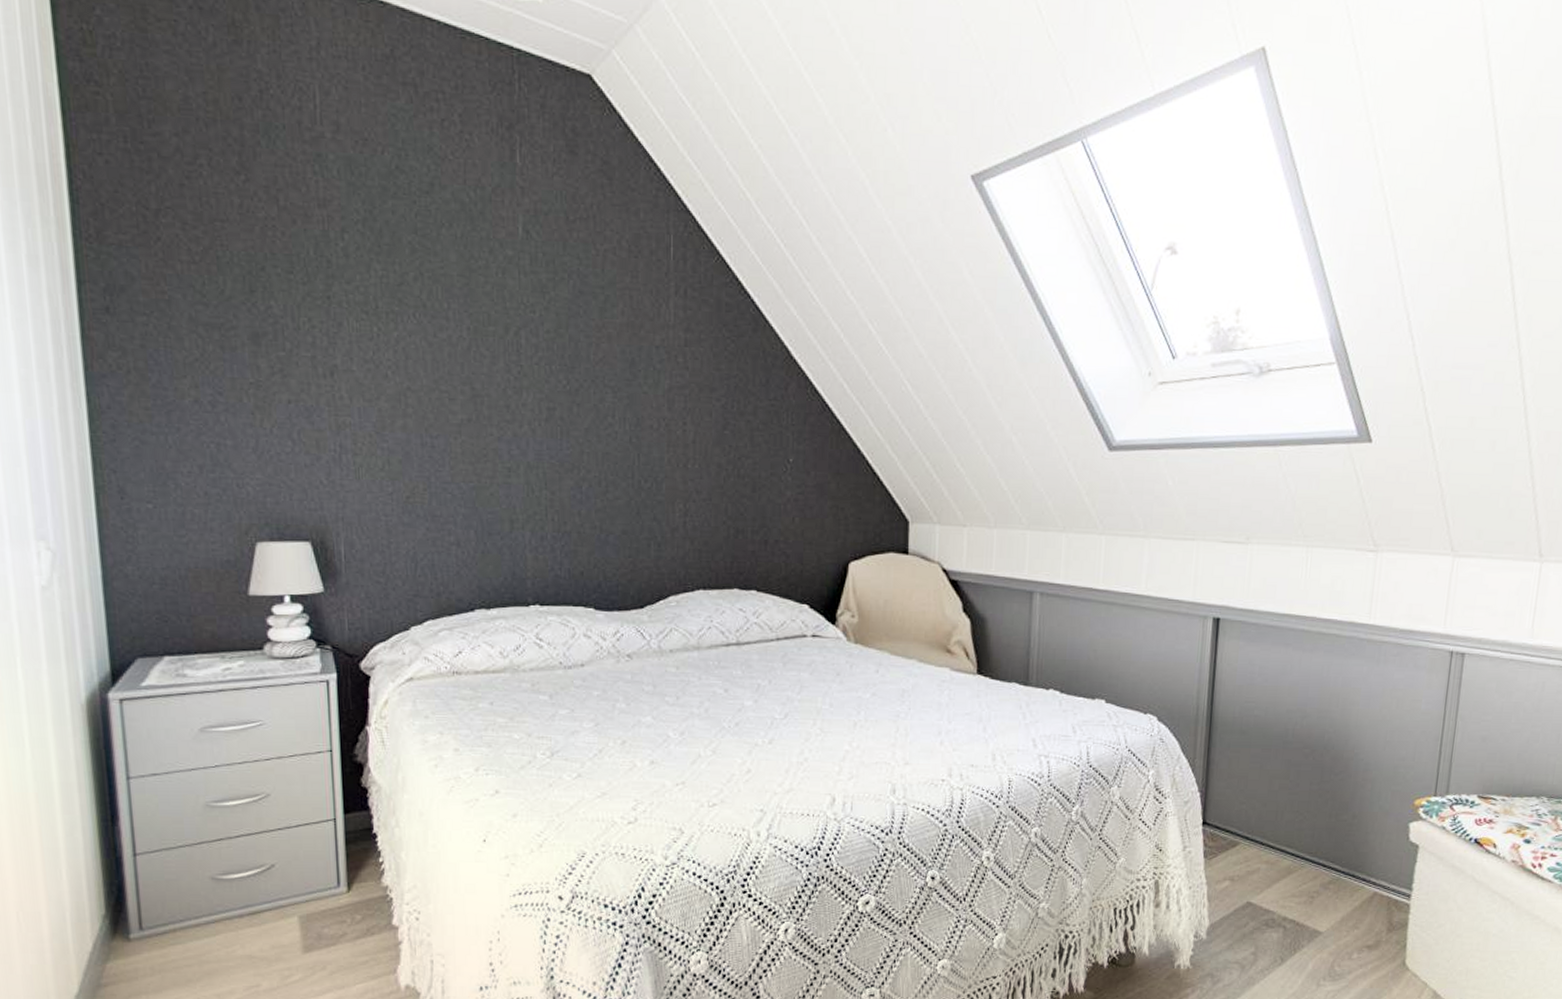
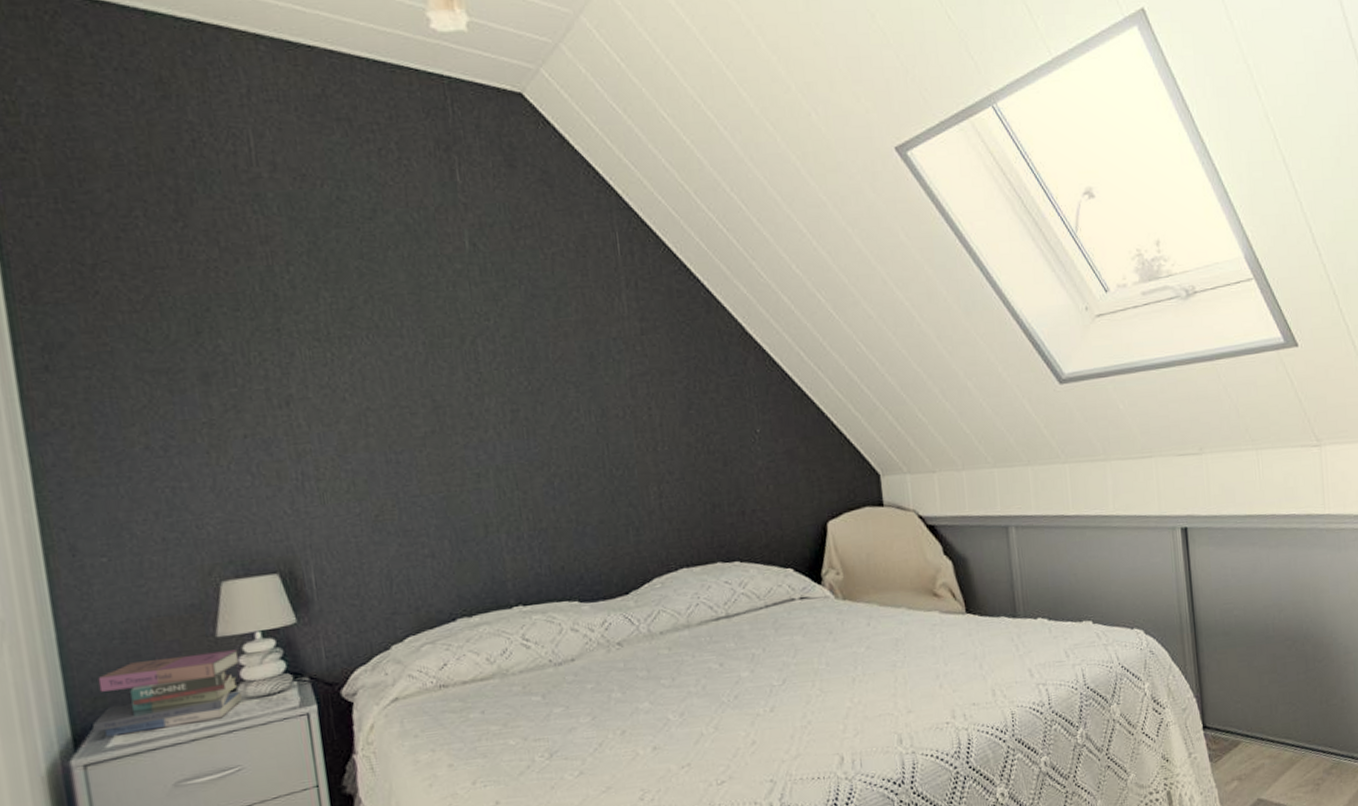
books: none [130,608,269,676] -> present [93,649,243,737]

